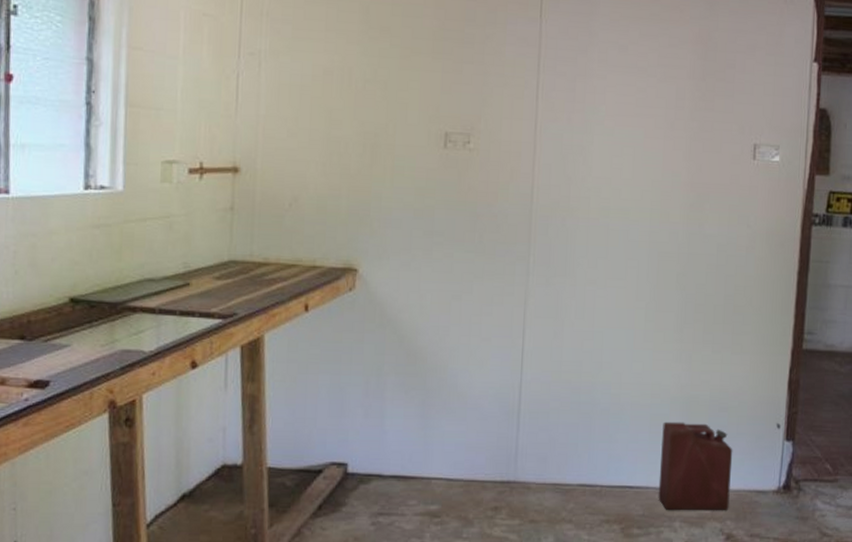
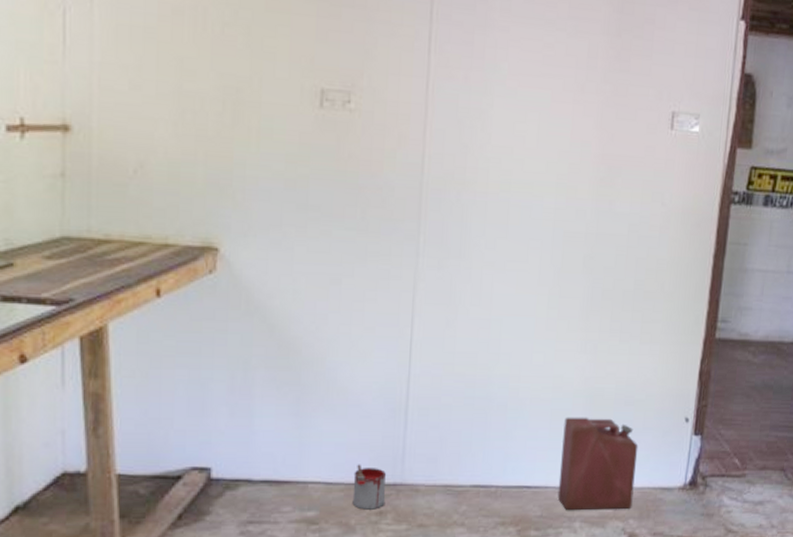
paint can: none [470,462,502,505] -> present [352,464,387,510]

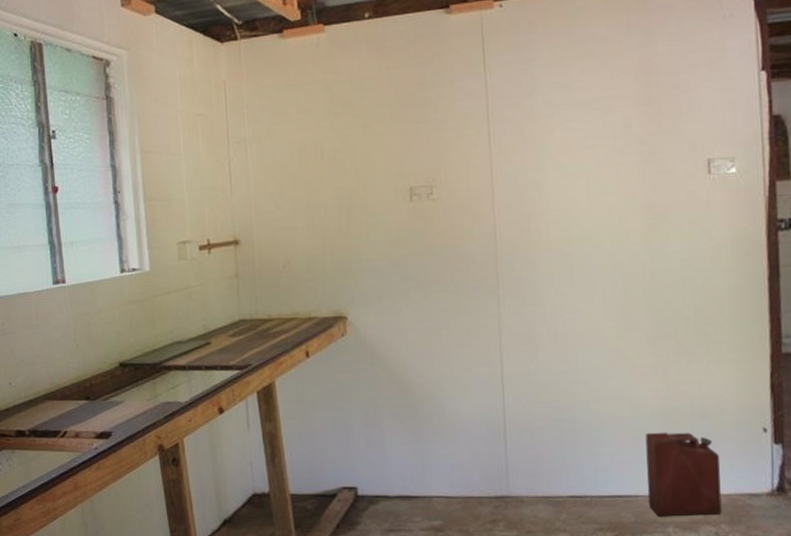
paint can: present [352,464,387,510] -> none [468,480,497,519]

